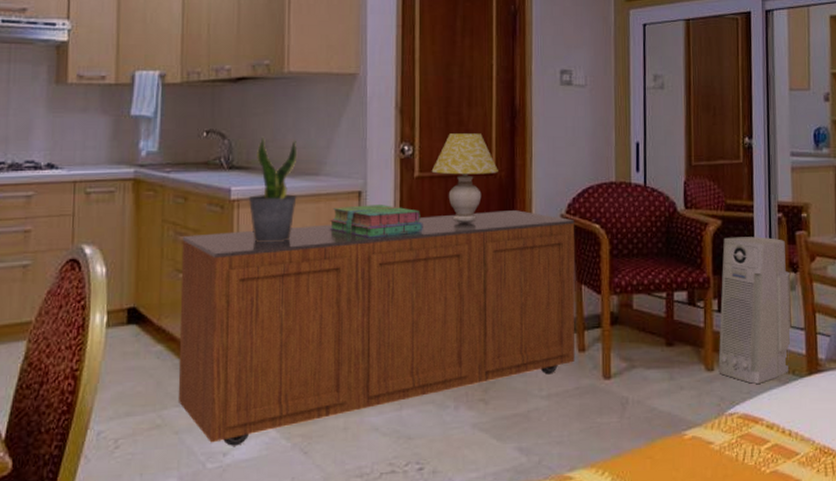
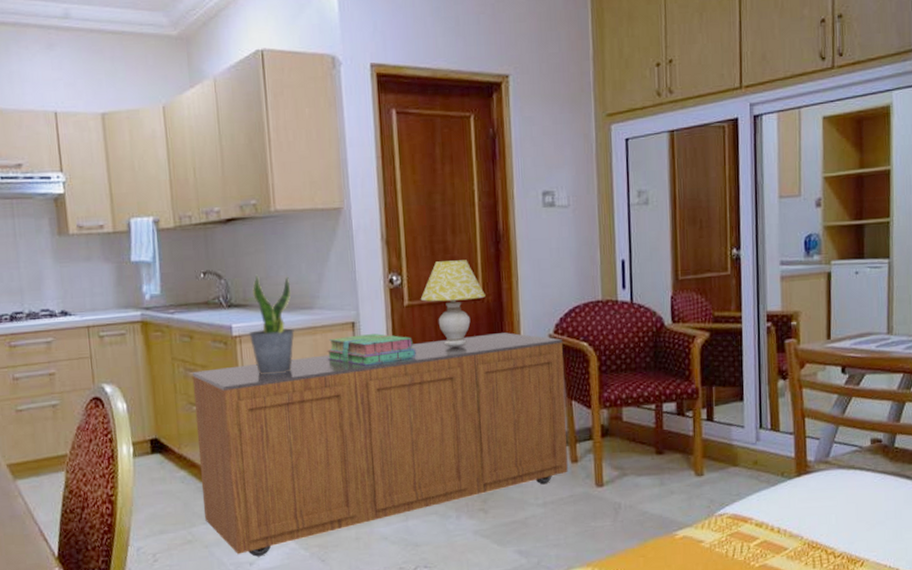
air purifier: present [718,236,792,384] -> none [708,346,781,486]

